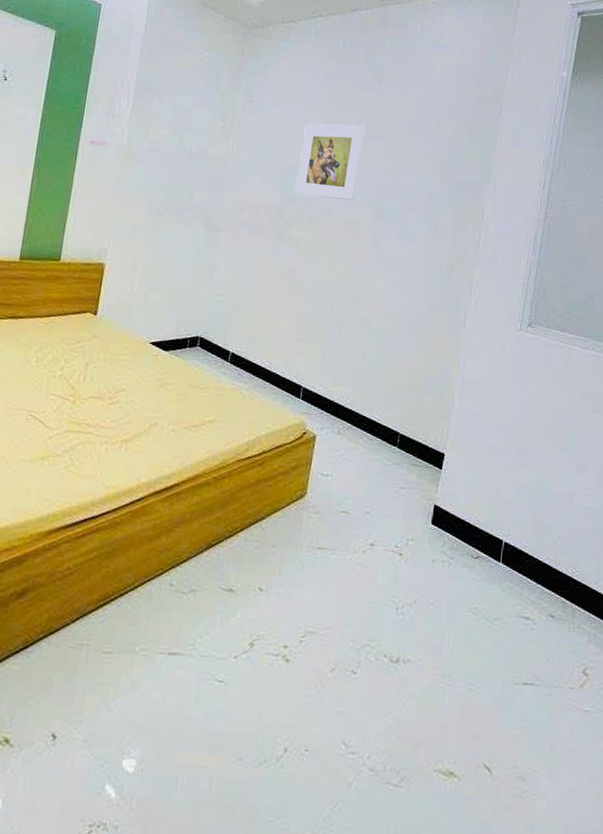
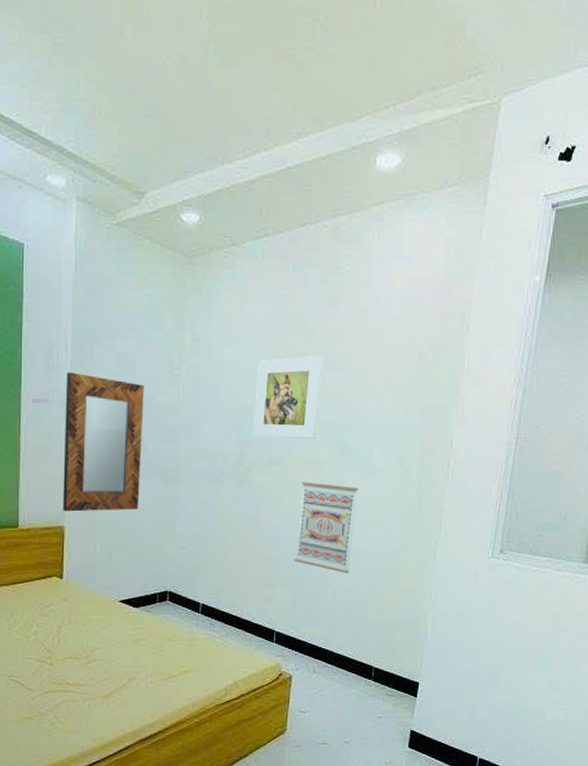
home mirror: none [105,119,197,254] -> present [63,372,144,512]
wall art: none [326,240,393,334] -> present [294,481,359,573]

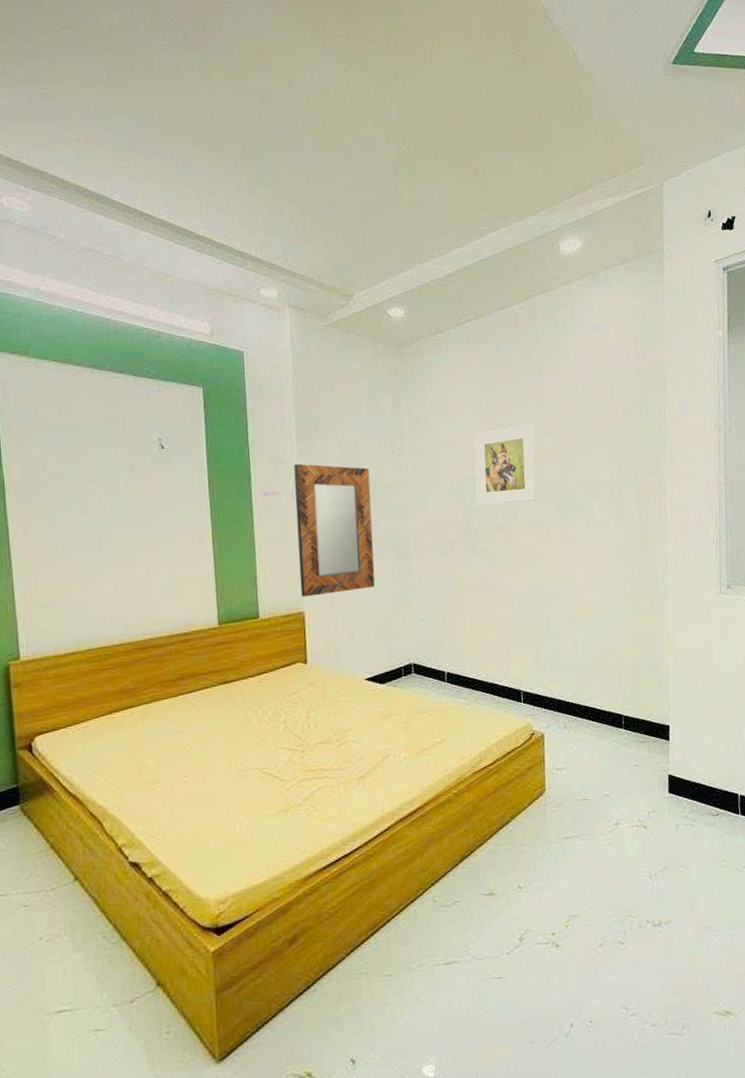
wall art: present [294,481,359,573] -> none [528,541,586,626]

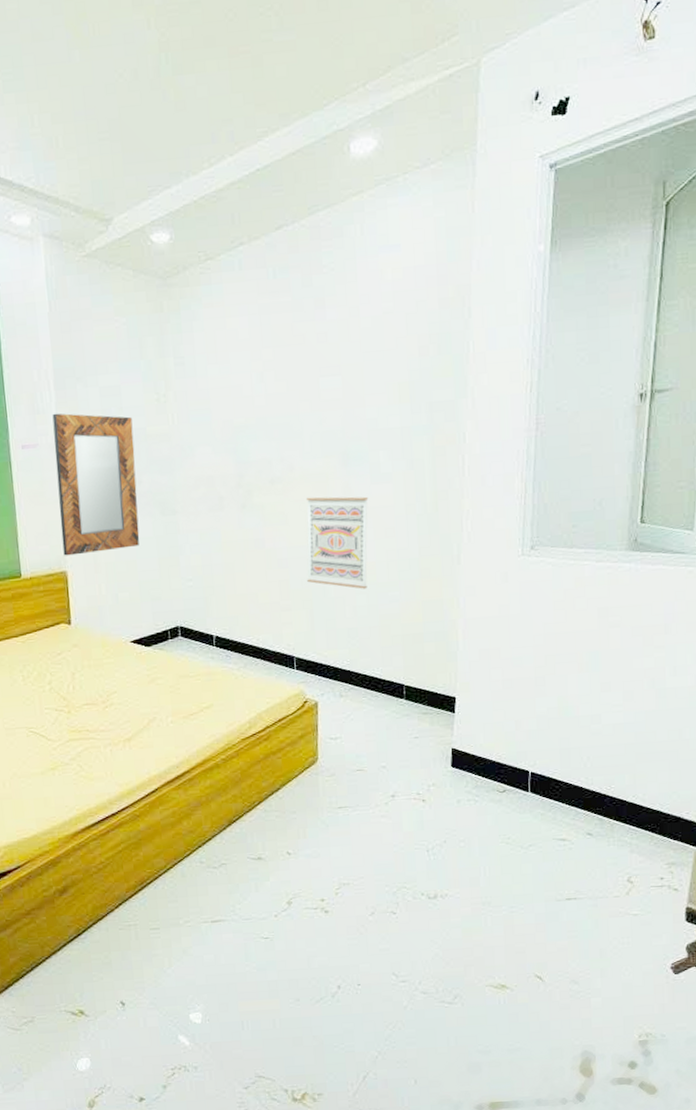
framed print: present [474,423,537,505] -> none [247,363,317,457]
wall art: none [528,541,586,626] -> present [305,496,369,589]

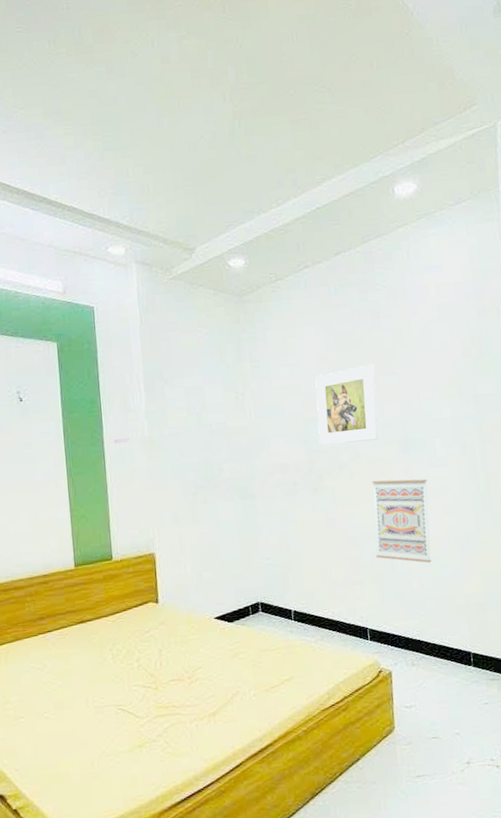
home mirror: present [52,413,140,556] -> none [142,411,222,539]
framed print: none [247,363,317,457] -> present [315,364,378,446]

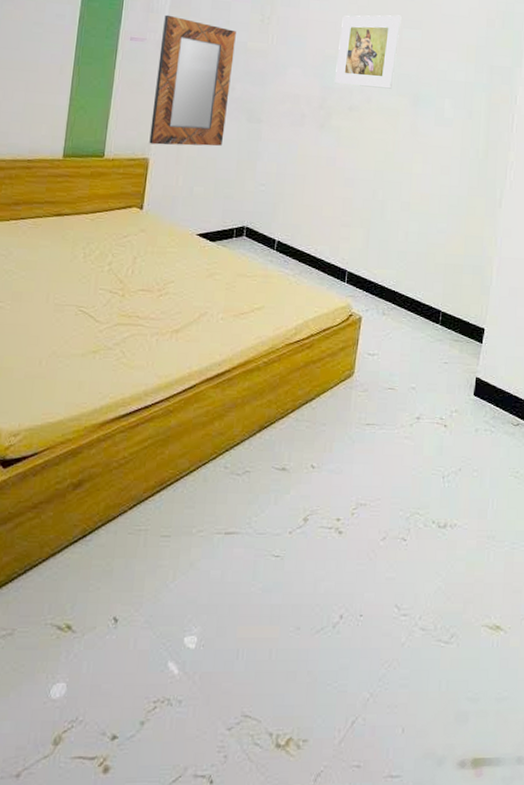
home mirror: none [142,411,222,539] -> present [149,14,236,146]
wall art: present [371,479,432,563] -> none [368,128,431,217]

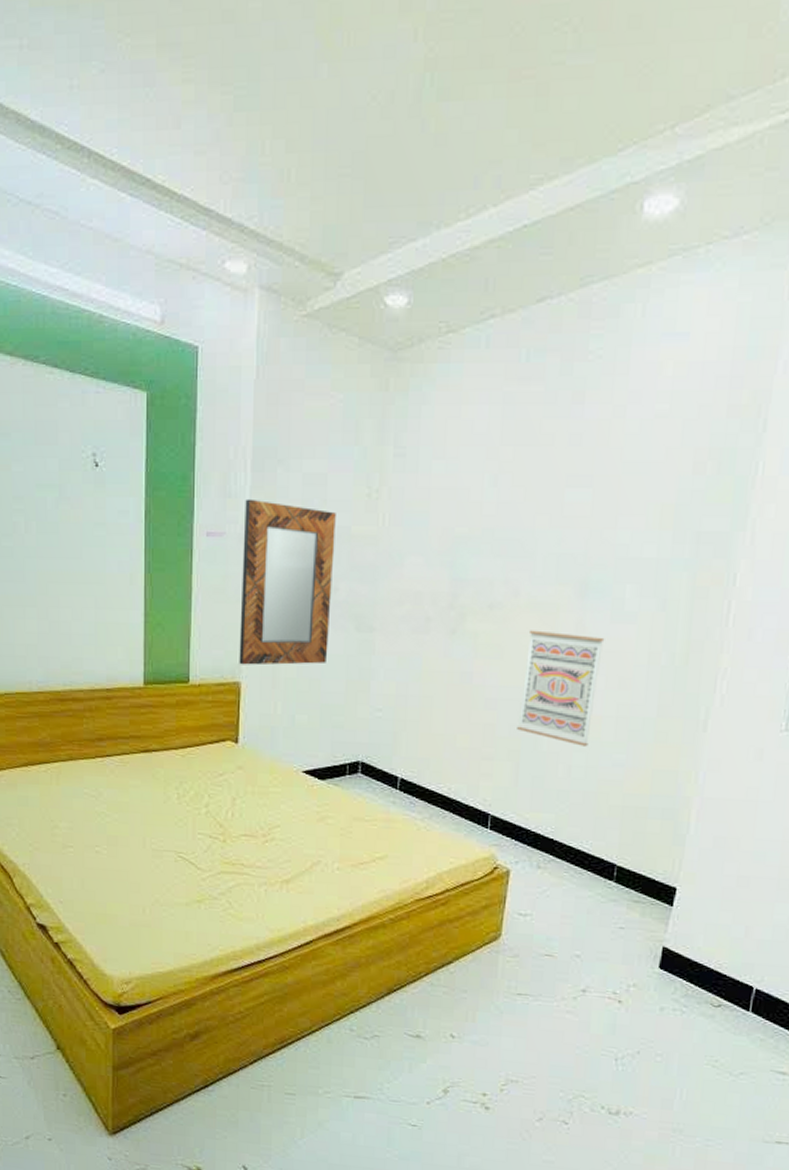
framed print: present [335,15,402,89] -> none [469,469,563,576]
wall art: none [368,128,431,217] -> present [517,630,605,747]

